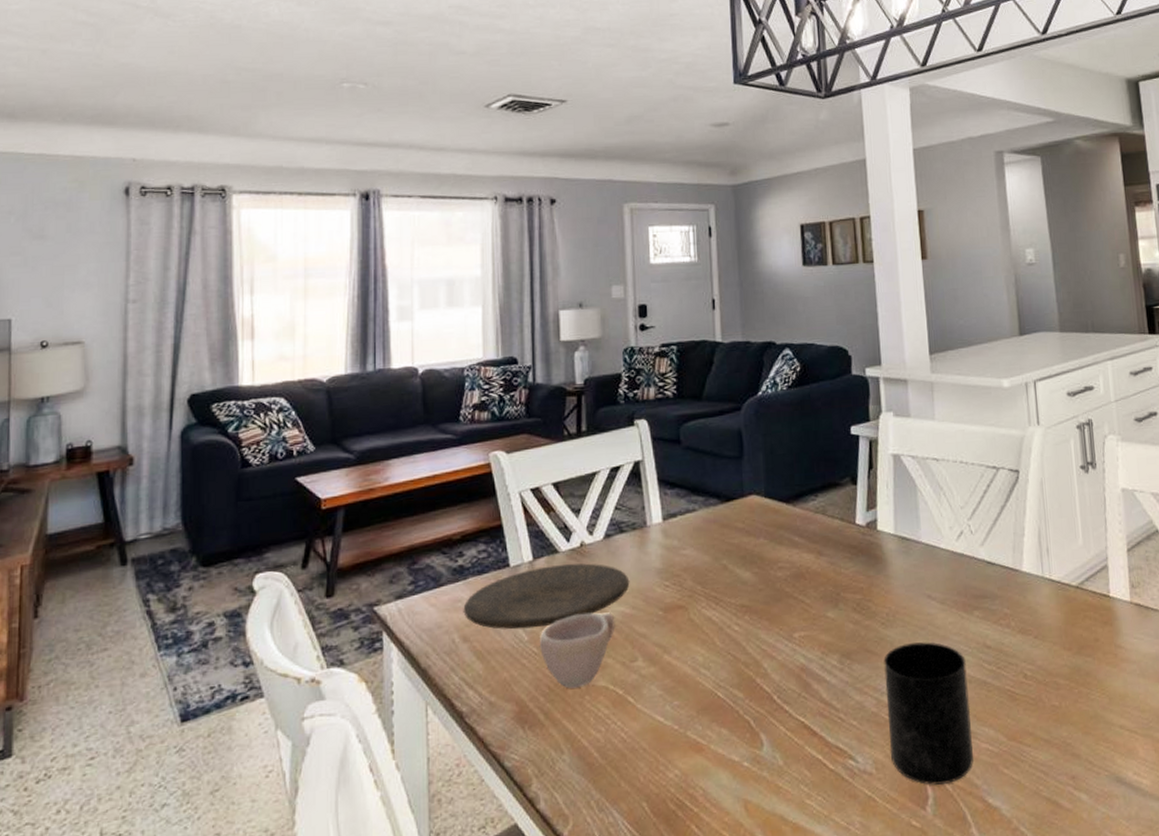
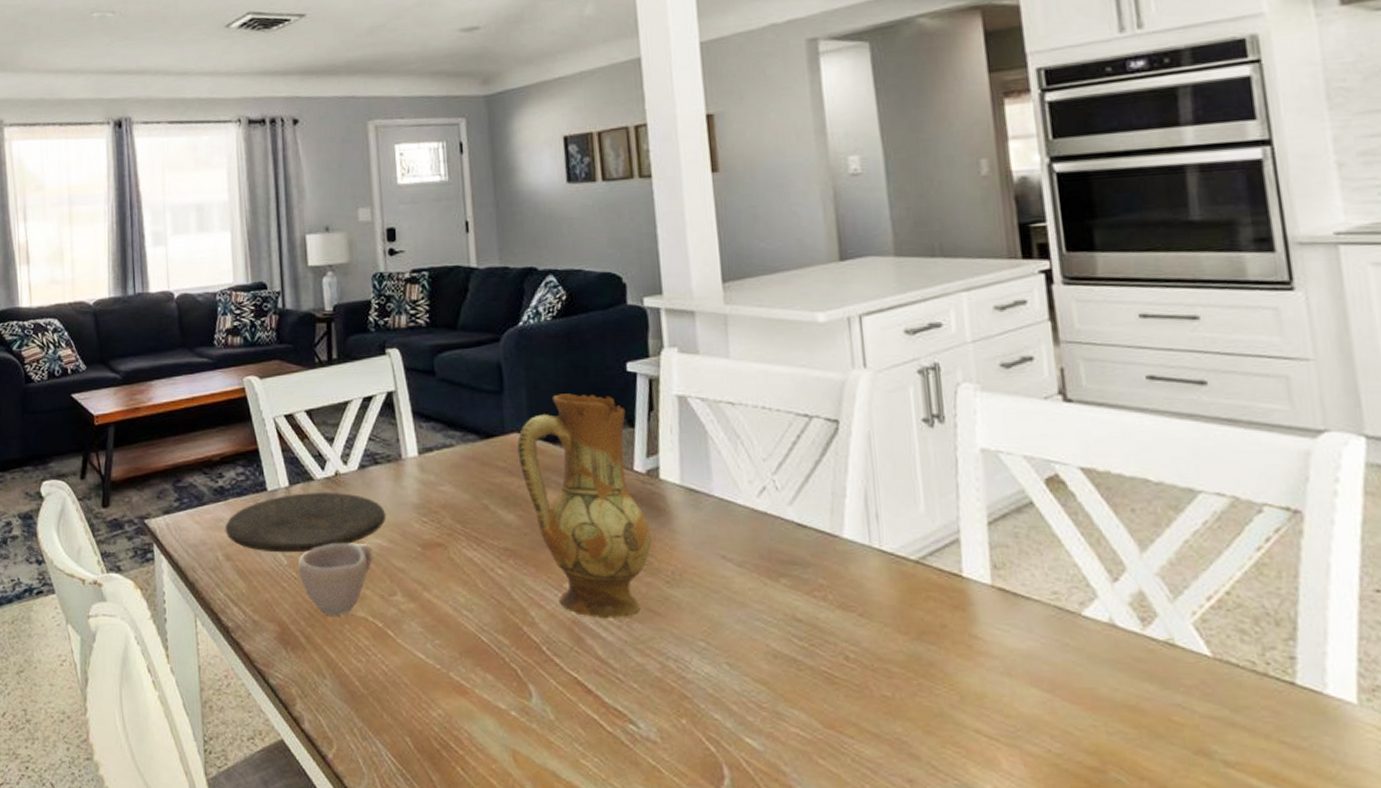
ceramic jug: none [754,456,870,664] -> present [517,393,652,620]
mug: present [884,642,973,785] -> none [669,607,780,766]

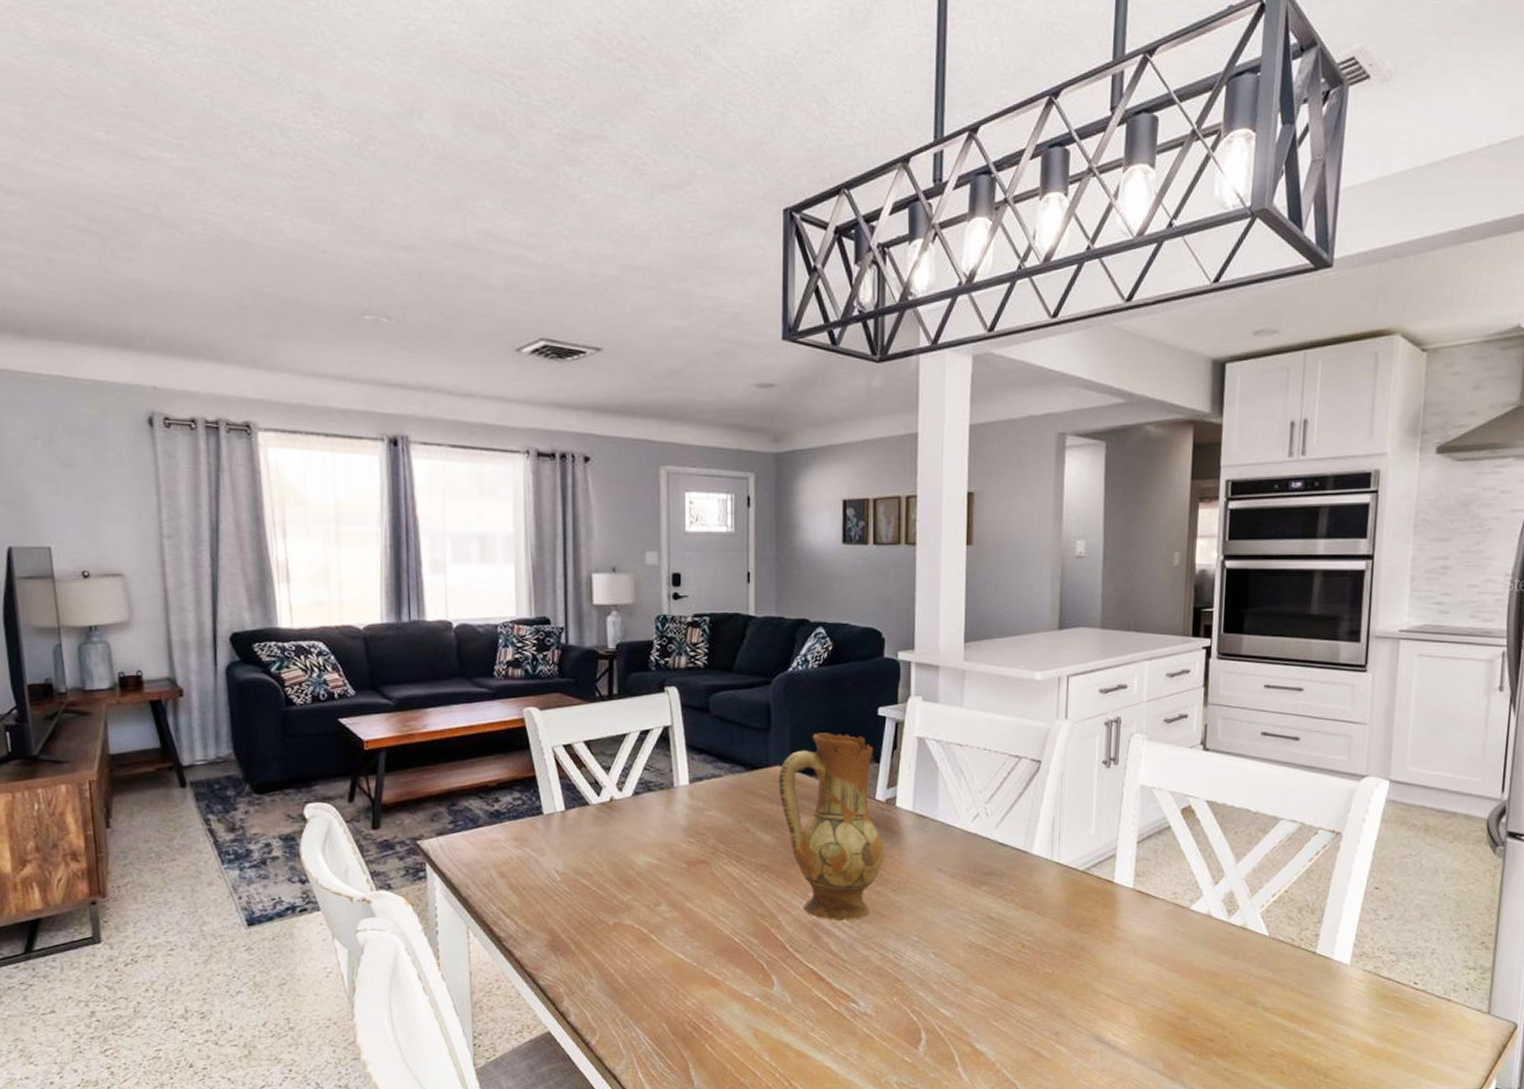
plate: present [225,493,386,553] -> none [500,816,656,870]
cup: present [299,542,373,616] -> none [571,860,642,924]

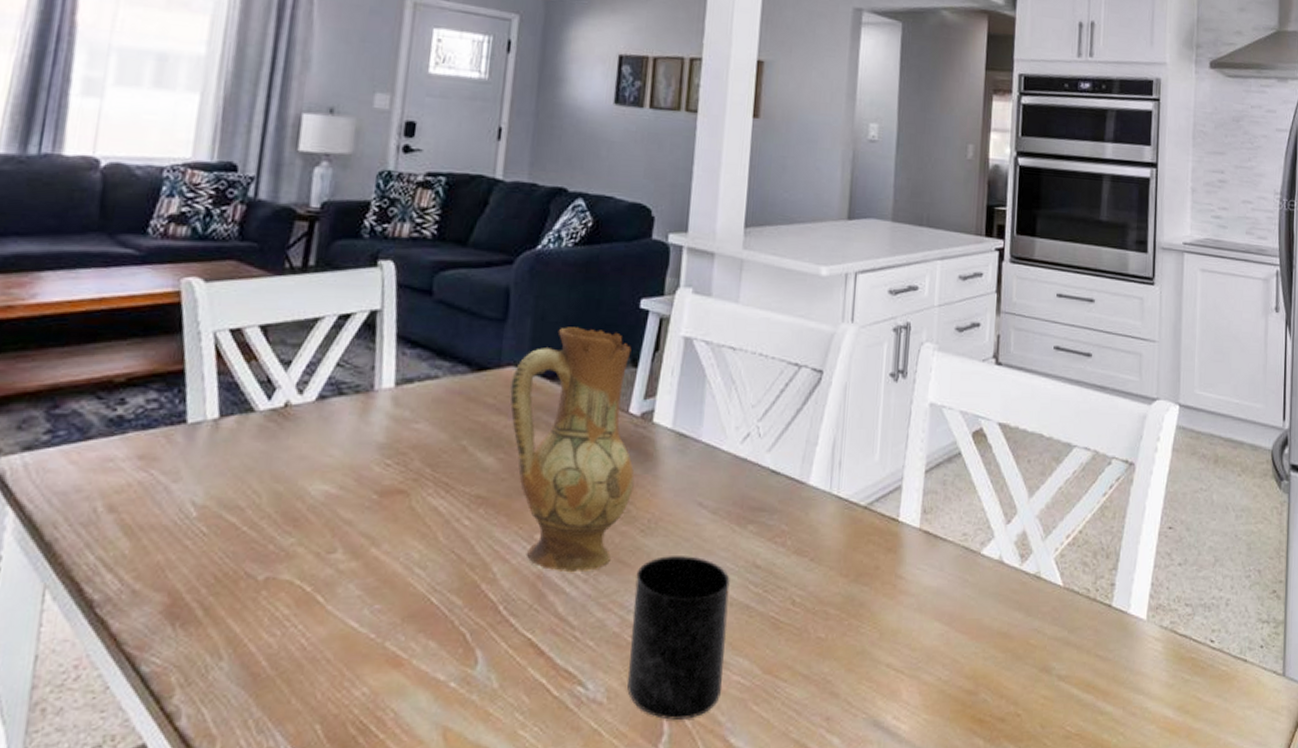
mug: none [890,909,969,1030] -> present [627,556,730,720]

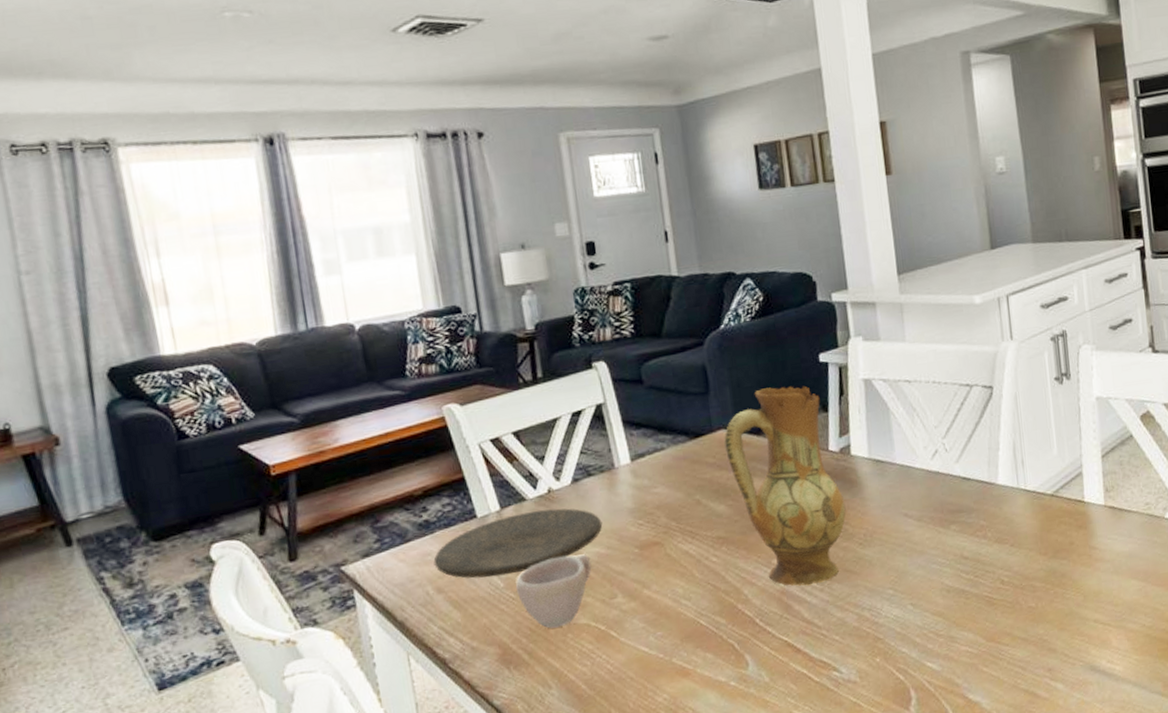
plate: none [114,427,342,502] -> present [433,508,603,579]
cup: none [211,489,315,580] -> present [516,554,592,629]
mug: present [627,556,730,720] -> none [863,557,954,688]

